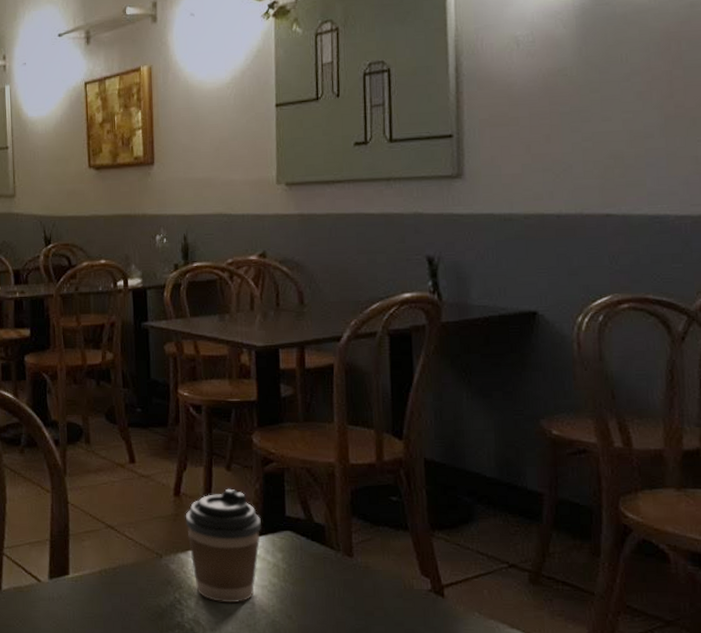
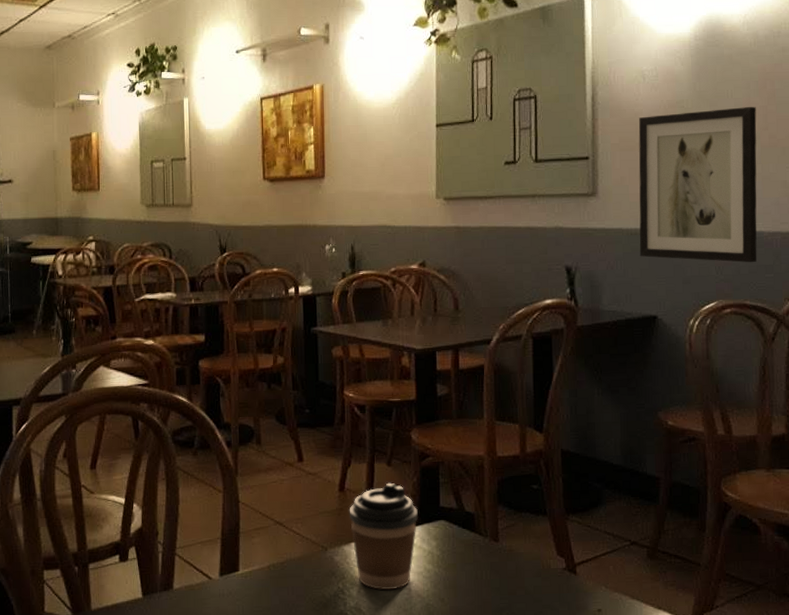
wall art: none [512,72,662,251] -> present [638,107,757,262]

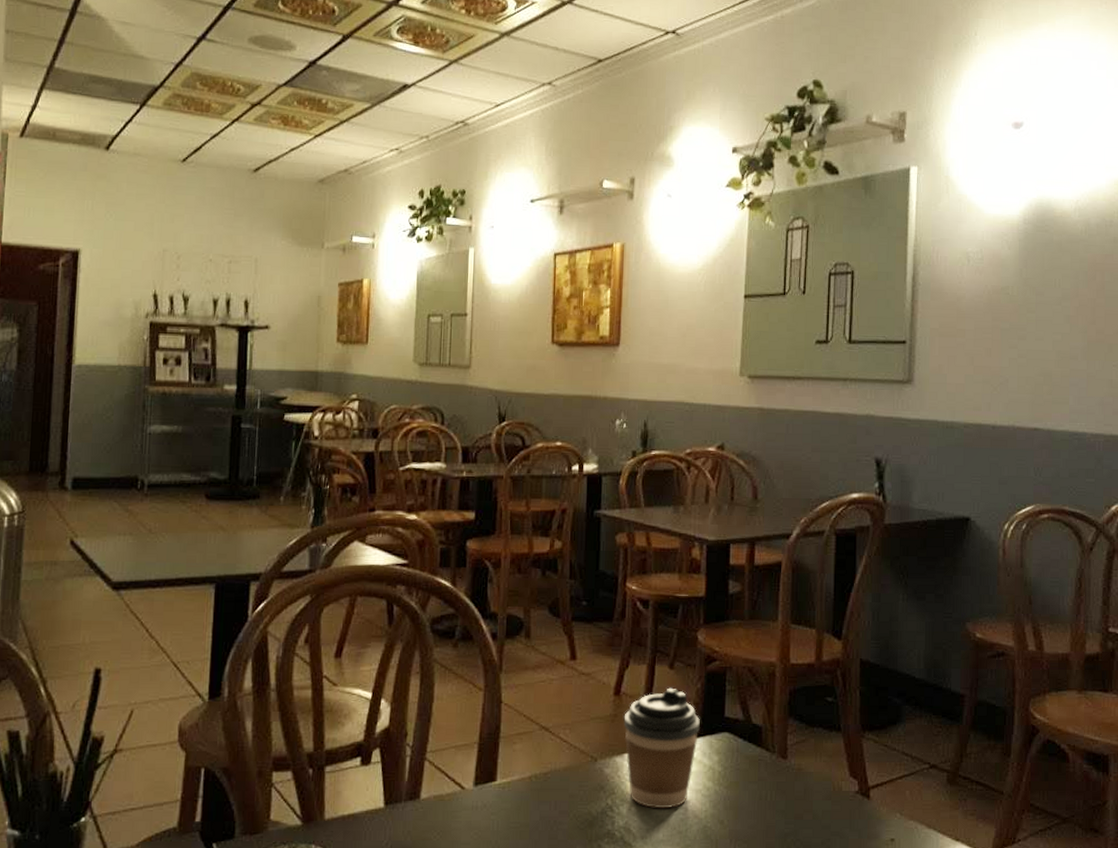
wall art: present [638,107,757,262] -> none [955,298,1084,465]

